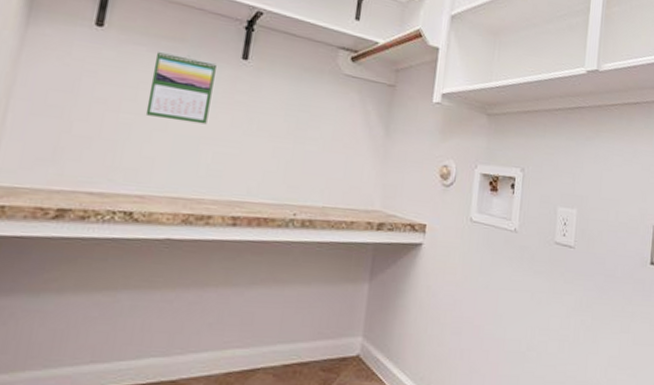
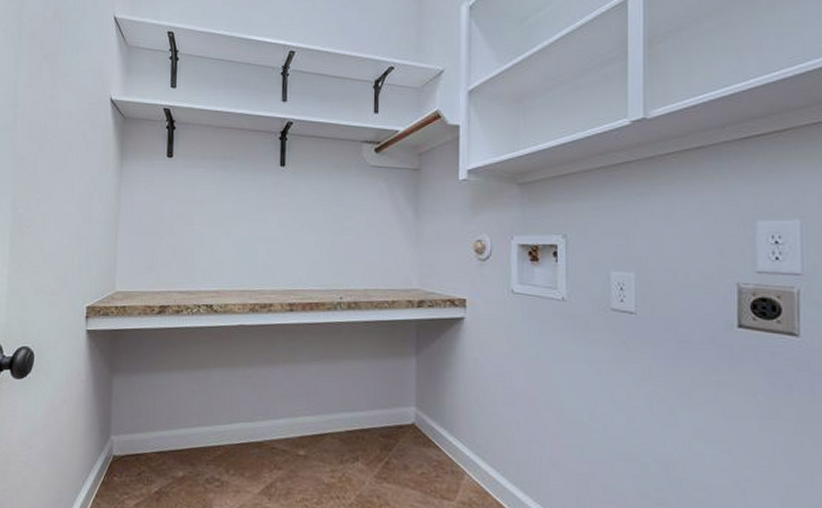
calendar: present [145,51,217,125] -> none [211,170,260,227]

